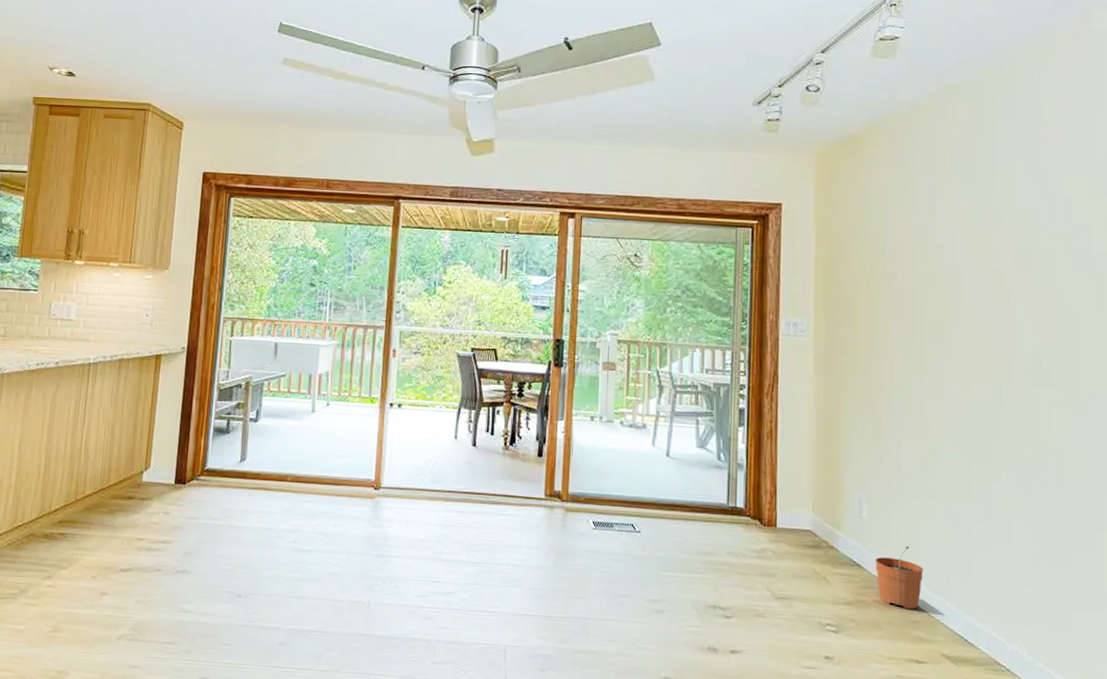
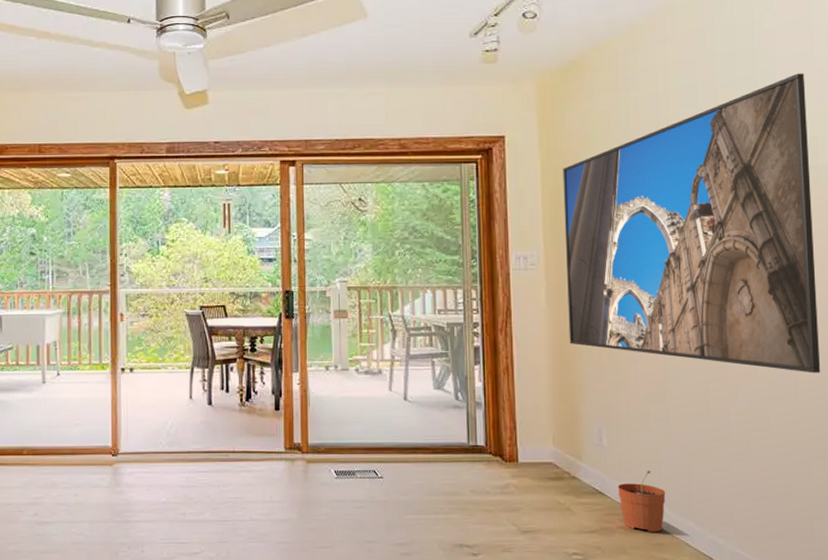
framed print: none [834,163,1086,461] -> present [563,73,821,373]

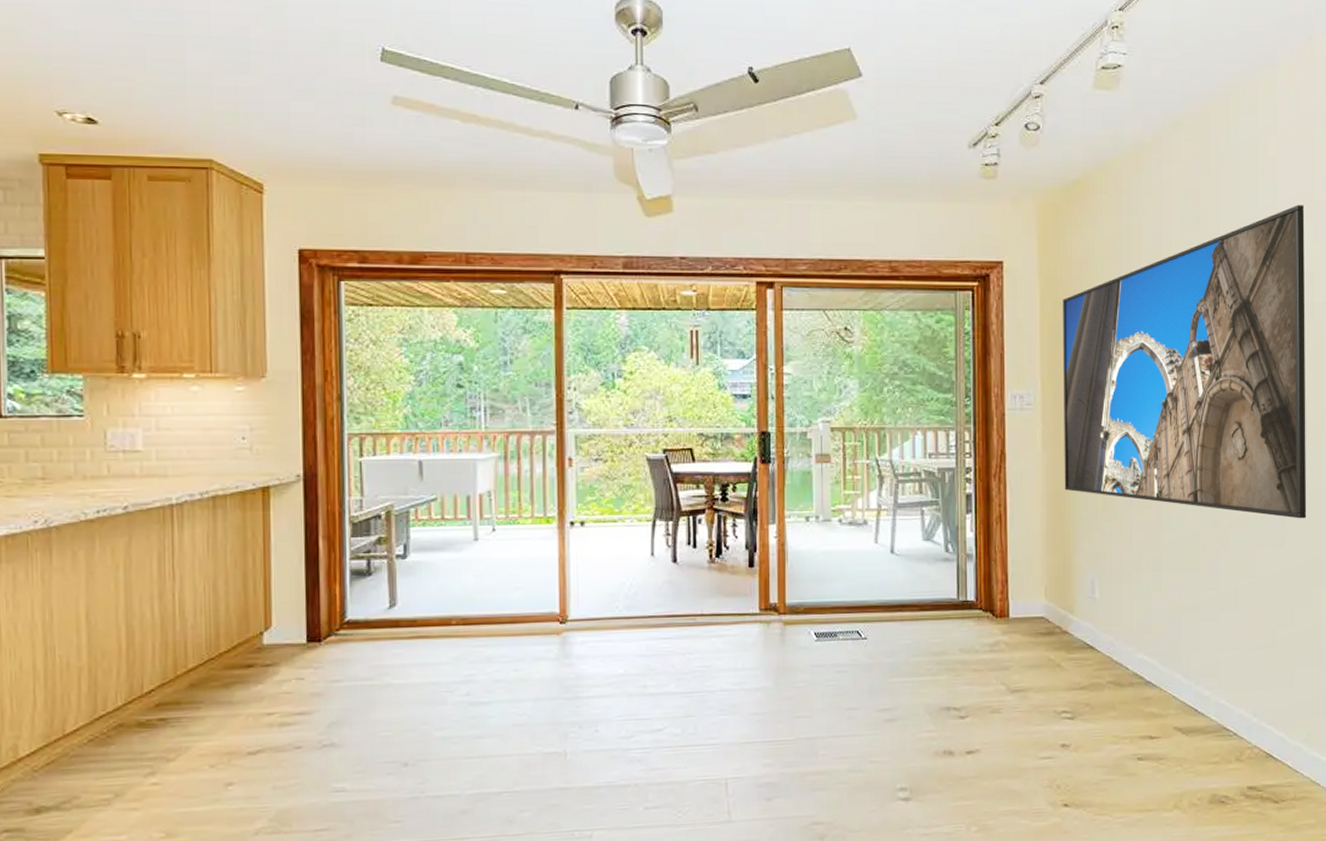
plant pot: present [617,471,666,532] -> none [1108,623,1155,686]

